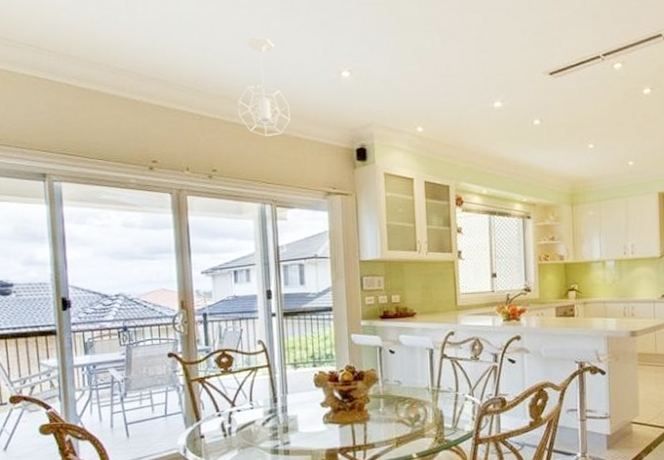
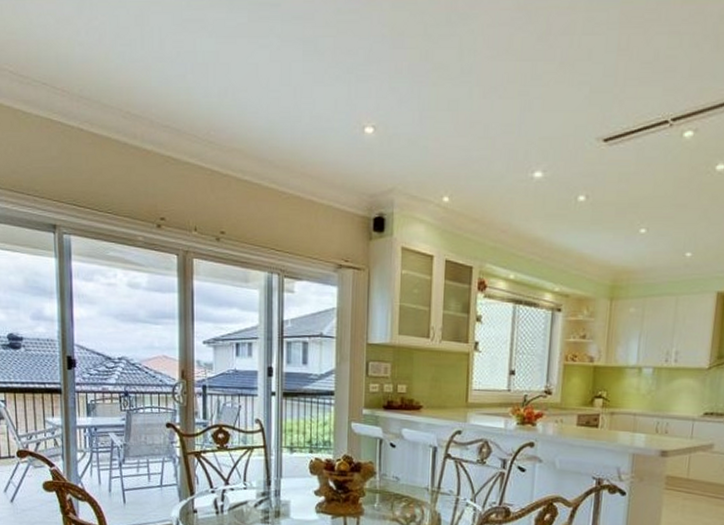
pendant light: present [238,36,291,136] -> none [251,82,306,198]

